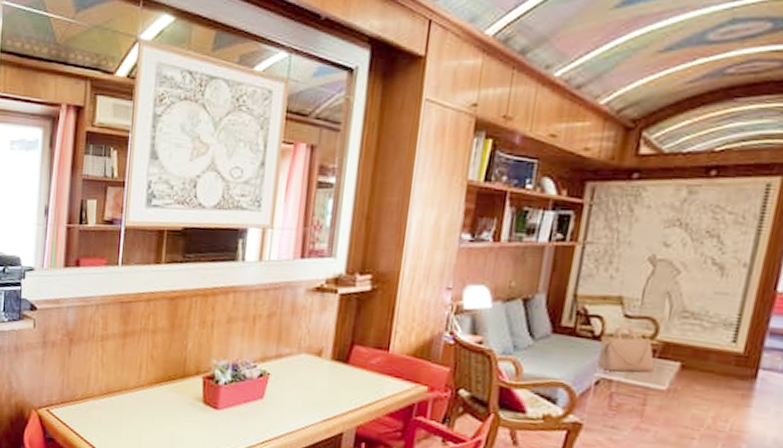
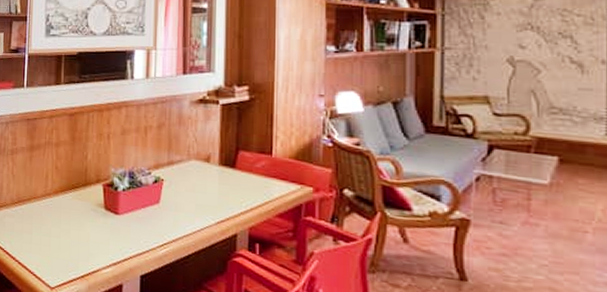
handbag: present [597,325,655,373] -> none [475,122,532,168]

